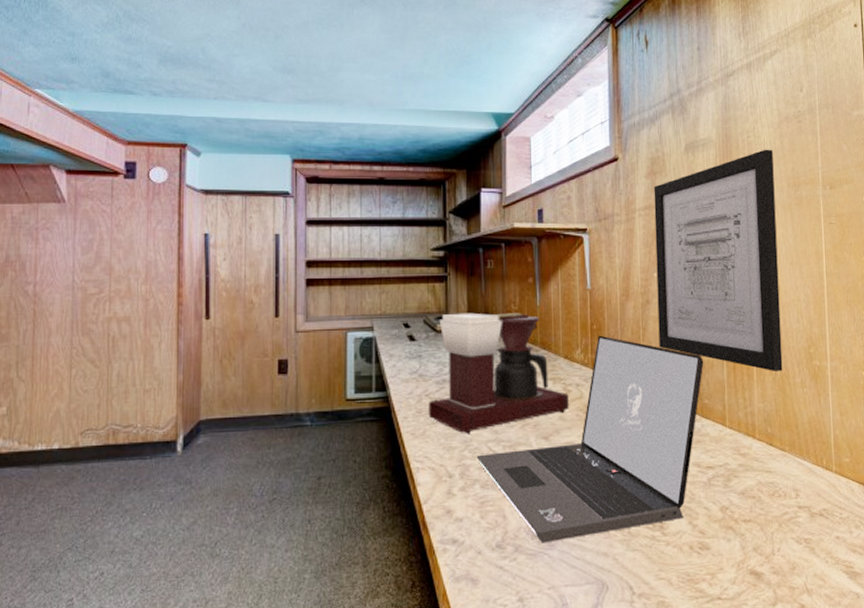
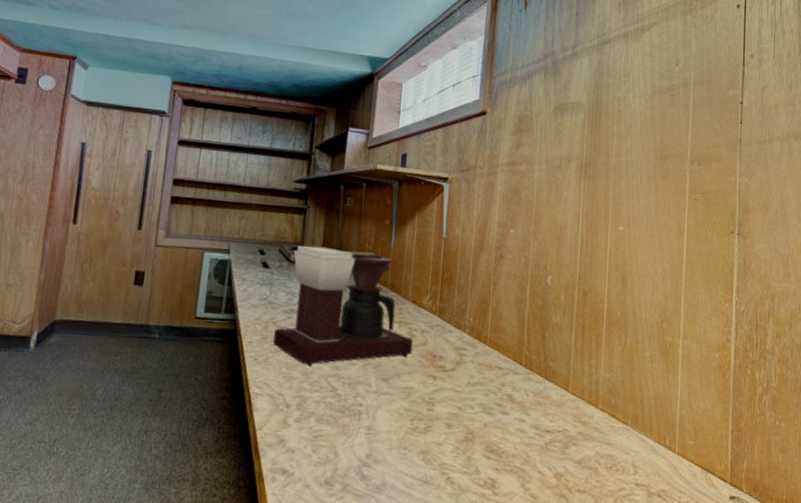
laptop: present [476,335,704,544] -> none [315,284,553,486]
wall art: present [653,149,783,372] -> none [508,118,642,343]

